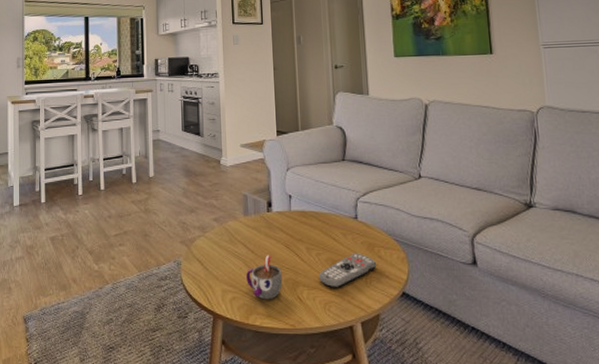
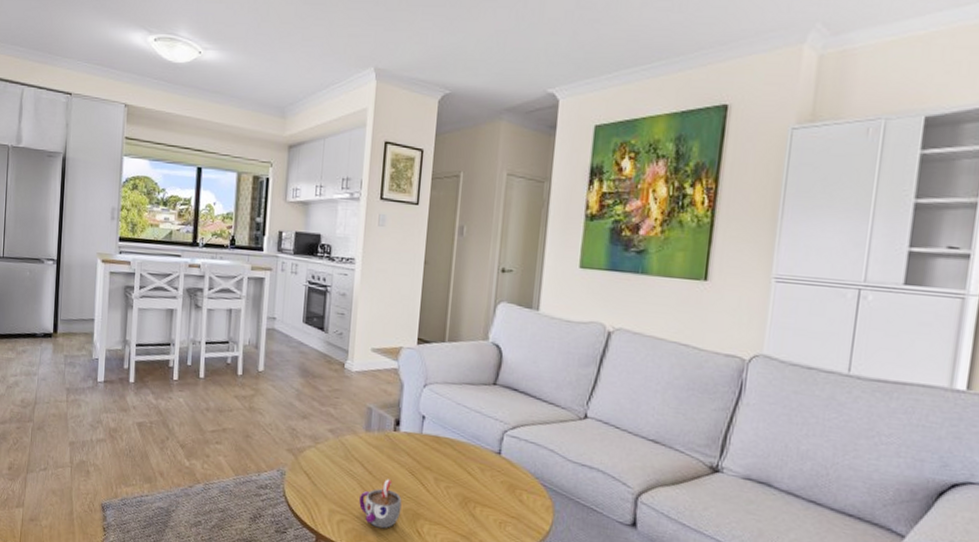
remote control: present [318,253,377,288] -> none [444,492,516,528]

